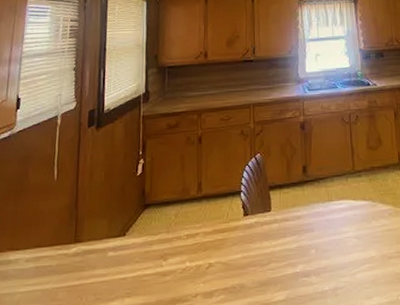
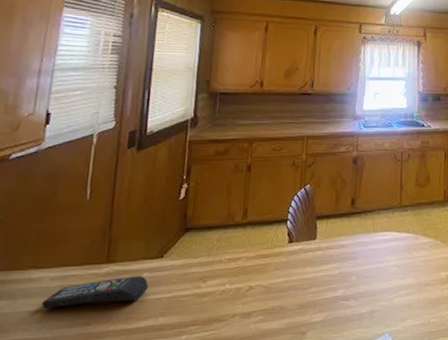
remote control: none [19,255,114,291] -> present [42,276,149,309]

